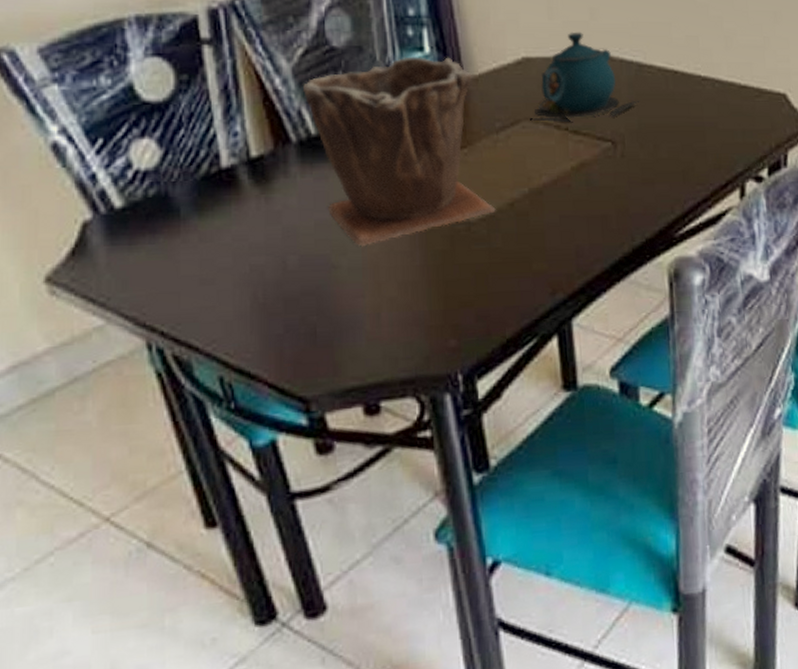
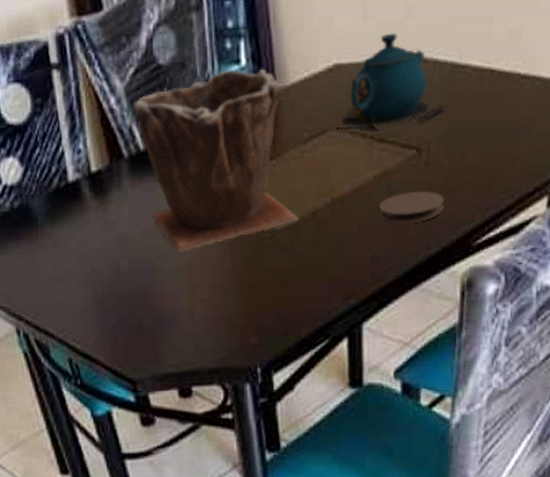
coaster: none [579,183,644,215] -> present [379,191,445,223]

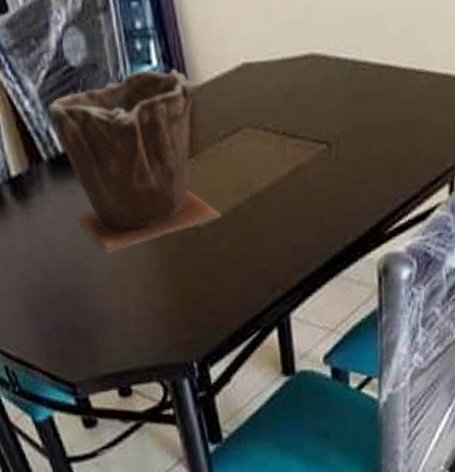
teapot: present [337,33,451,131] -> none [250,32,354,128]
coaster: present [379,191,445,223] -> none [296,183,357,215]

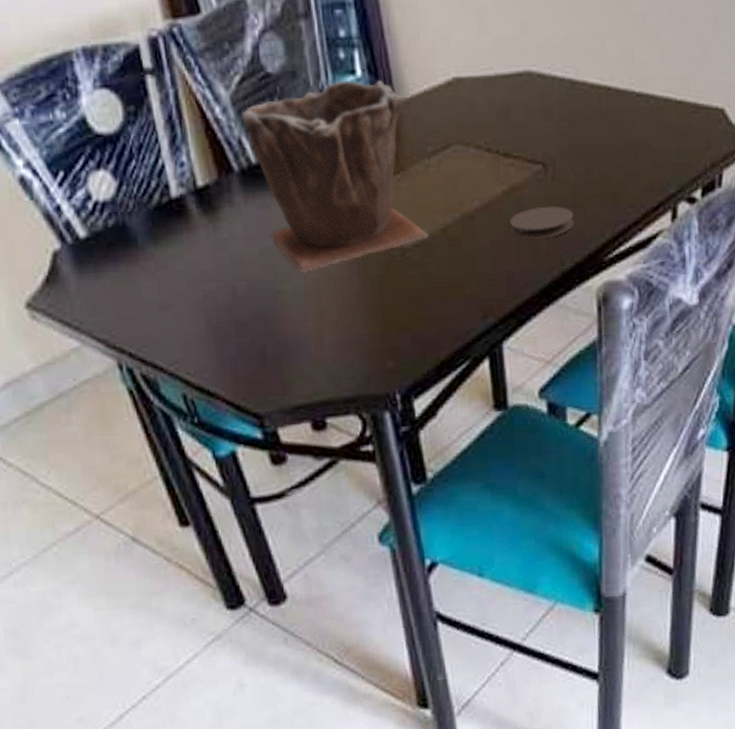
coaster: none [296,183,357,215] -> present [509,206,575,239]

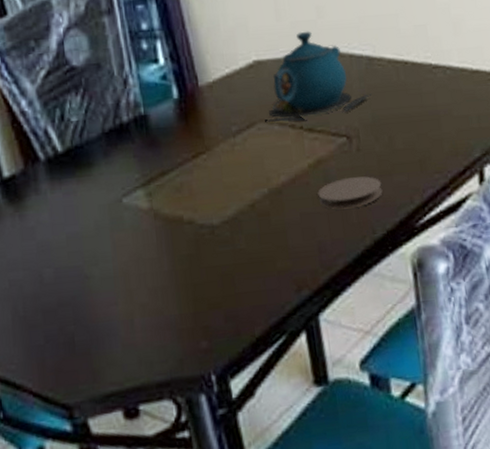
plant pot: present [241,79,429,273] -> none [47,66,238,256]
teapot: none [461,48,572,146] -> present [265,31,372,123]

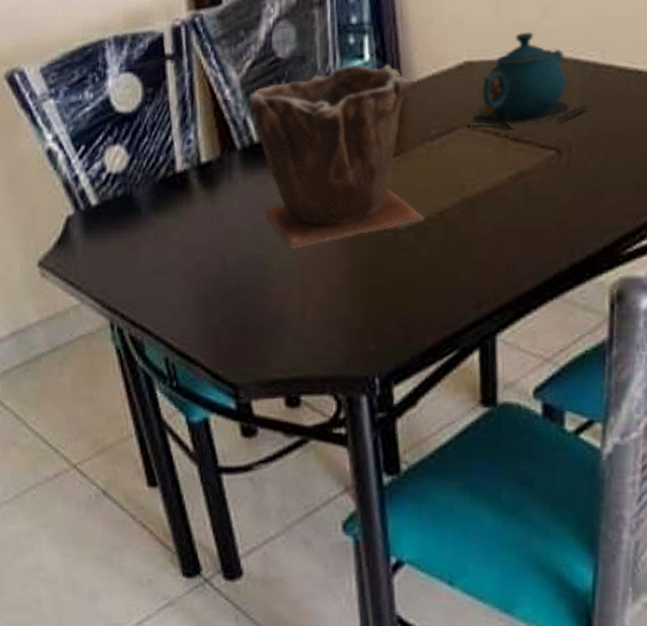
plant pot: none [47,66,238,256] -> present [248,64,425,249]
coaster: present [318,176,383,210] -> none [514,195,589,227]

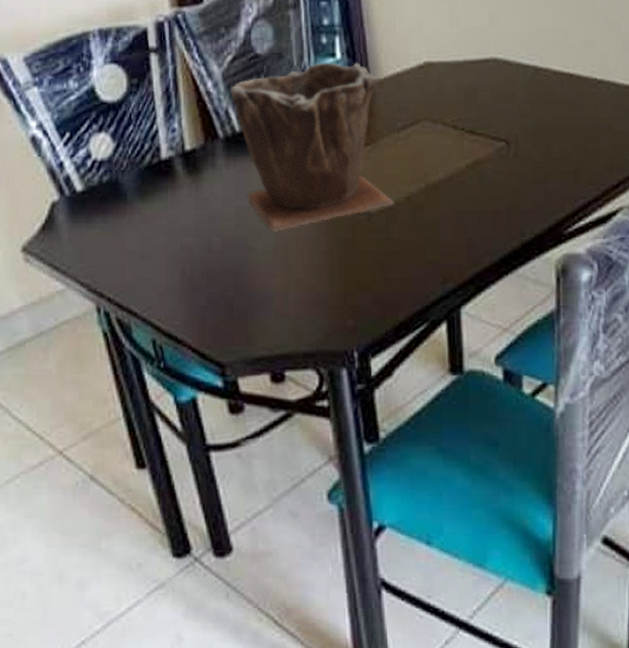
teapot: present [467,32,594,130] -> none [429,37,535,123]

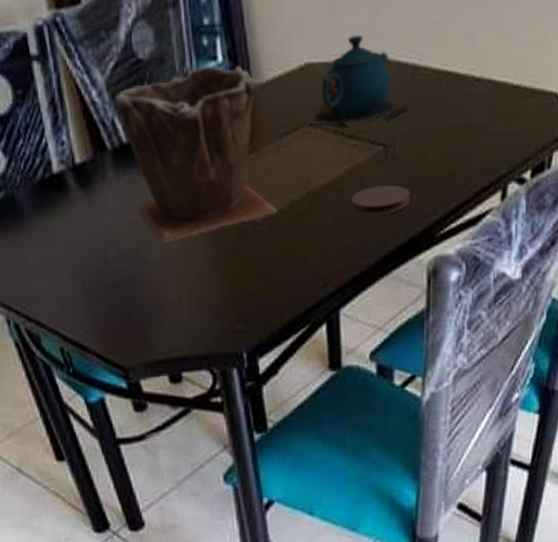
teapot: none [429,37,535,123] -> present [310,35,413,128]
coaster: none [472,181,535,210] -> present [351,185,410,215]

